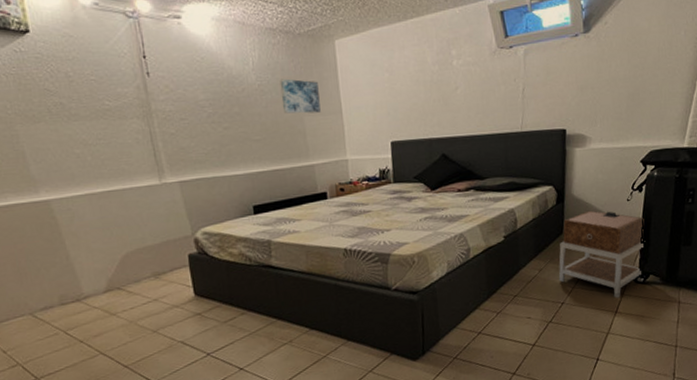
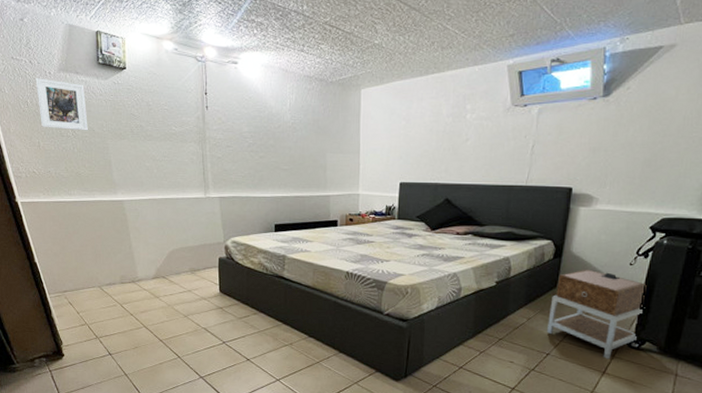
wall art: present [279,78,321,114] -> none [309,119,342,151]

